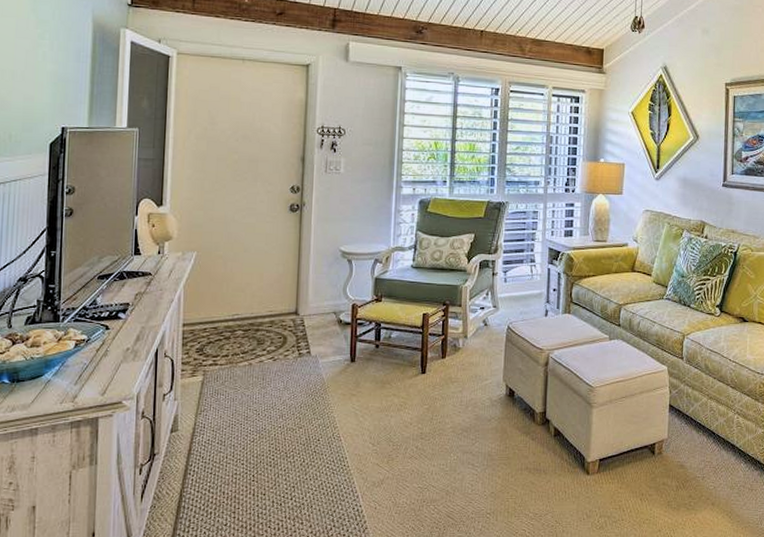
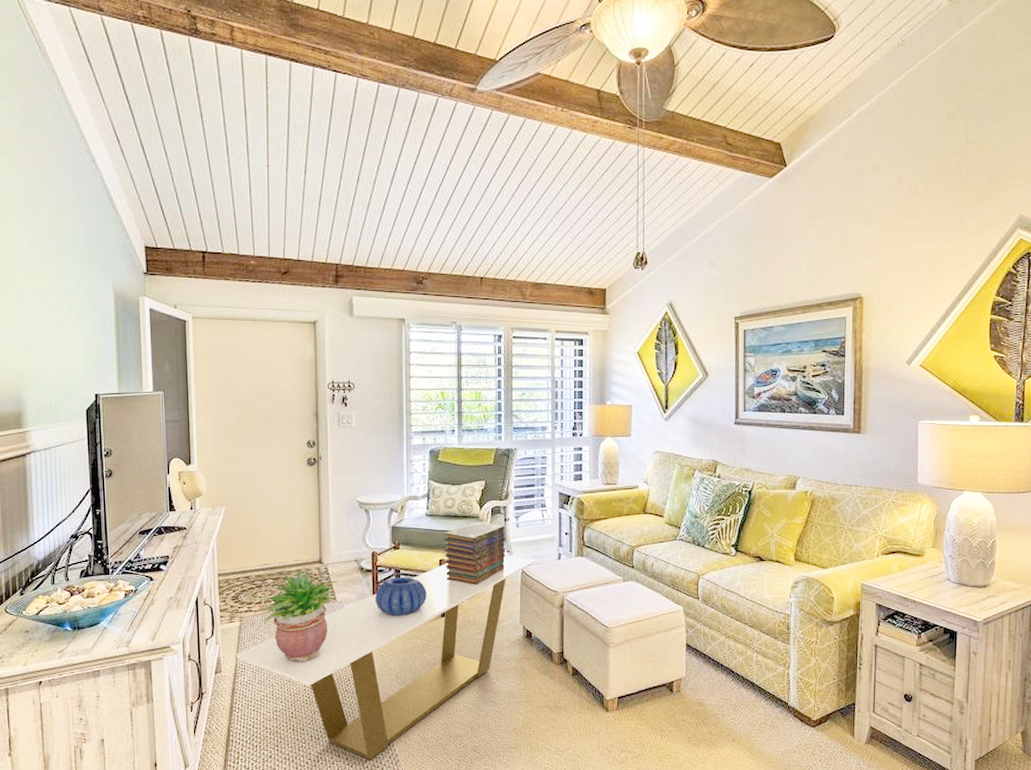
coffee table: none [196,310,521,528] -> present [236,555,535,761]
potted plant: none [228,321,313,421] -> present [261,569,337,663]
decorative bowl: none [353,330,408,372] -> present [375,576,427,616]
book stack: none [428,275,493,341] -> present [444,522,506,585]

